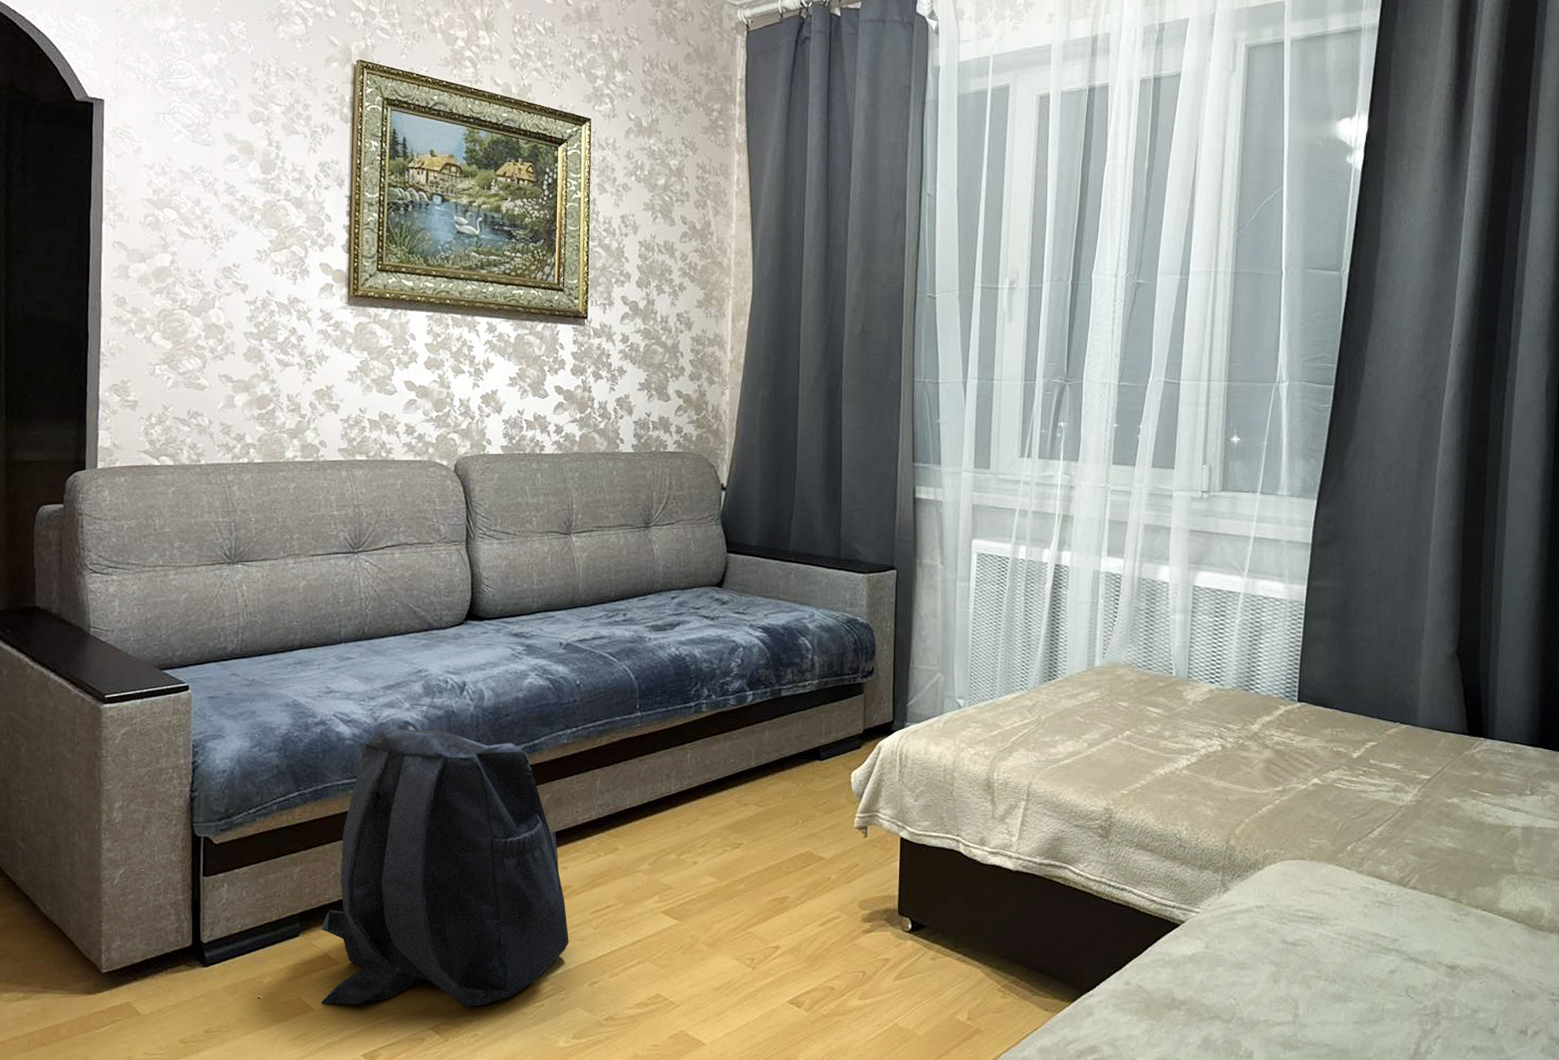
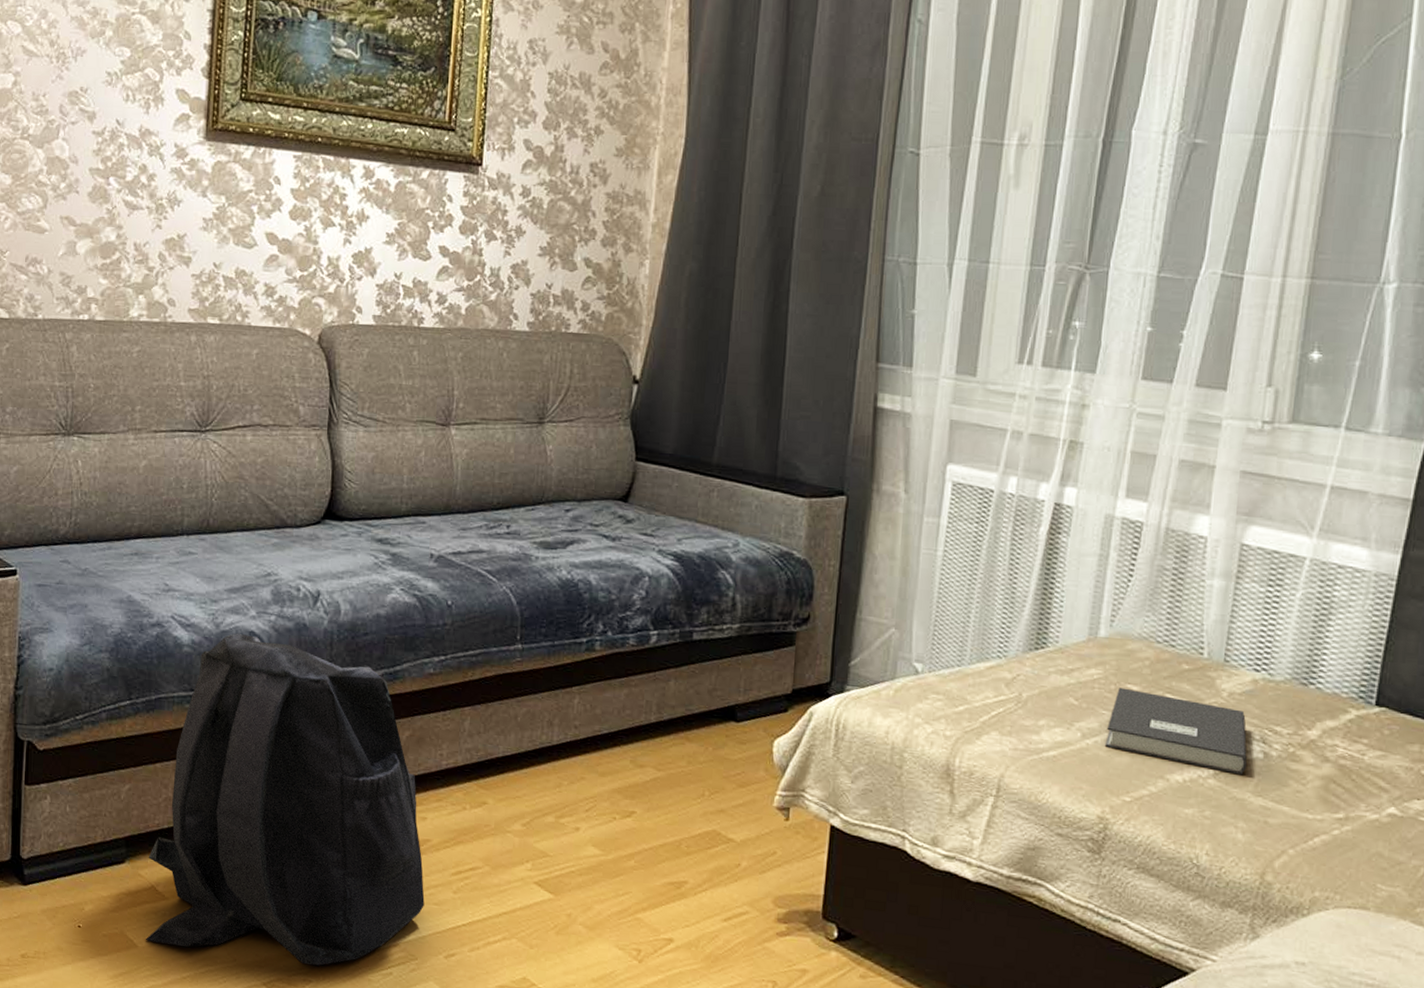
book: none [1105,705,1211,765] -> present [1104,687,1248,775]

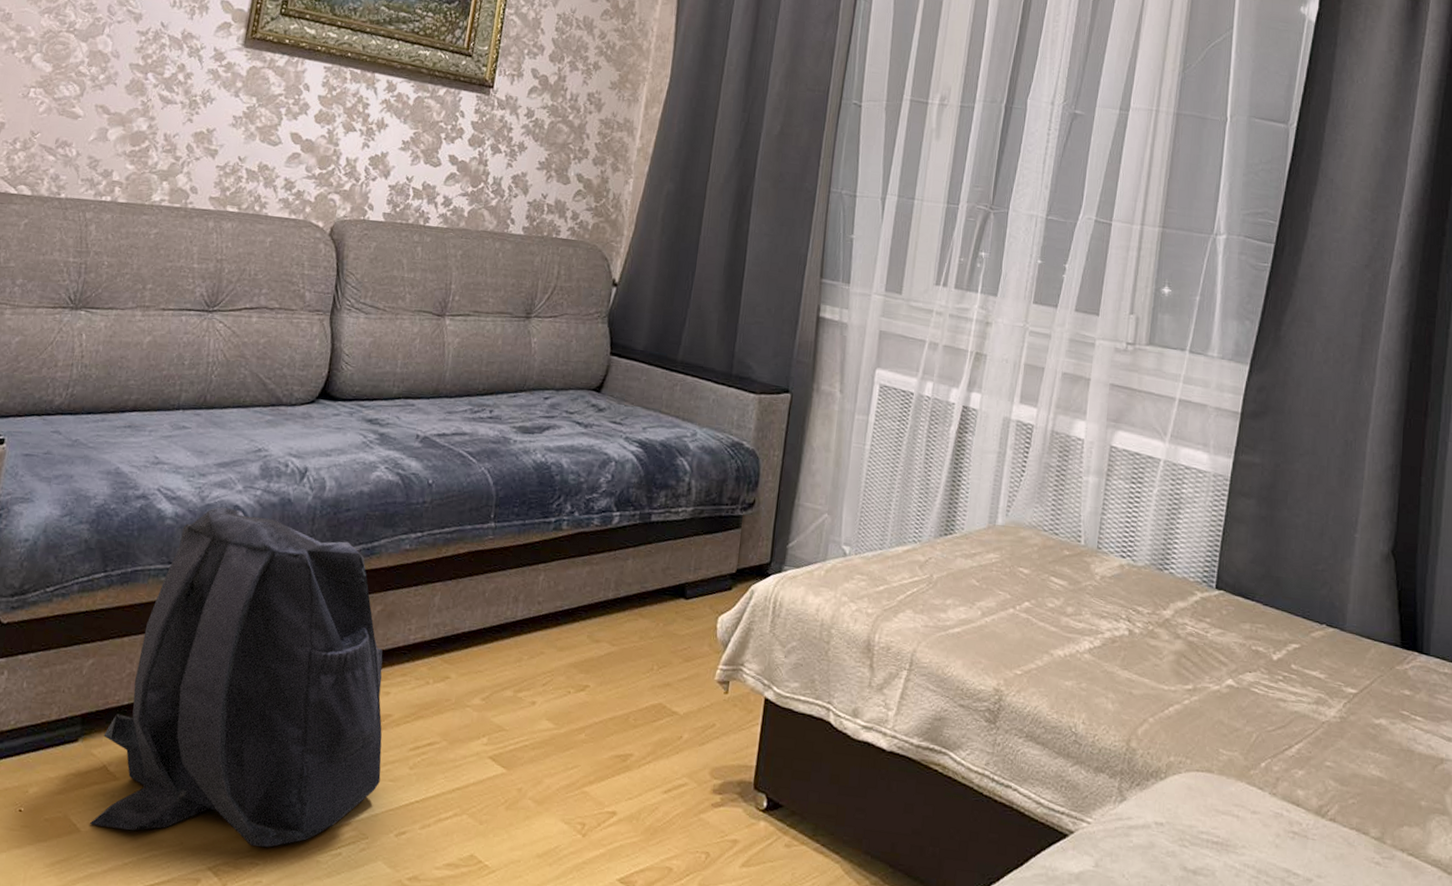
book: present [1104,687,1248,775] -> none [1000,570,1116,651]

